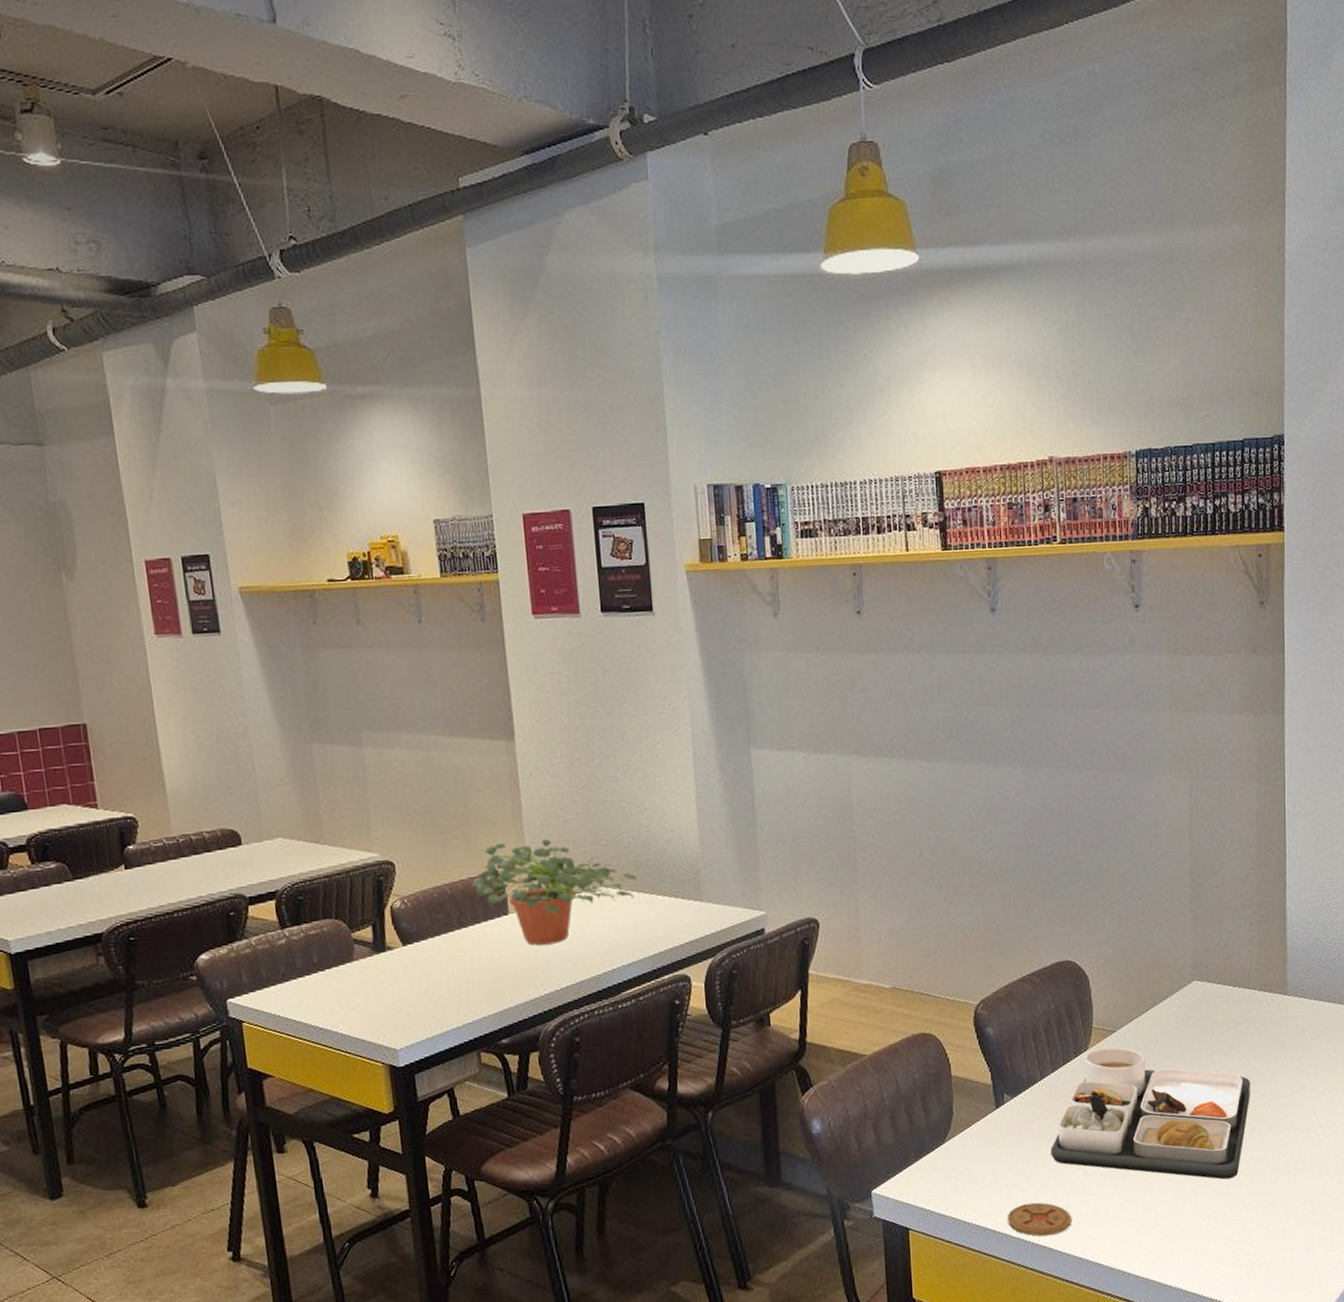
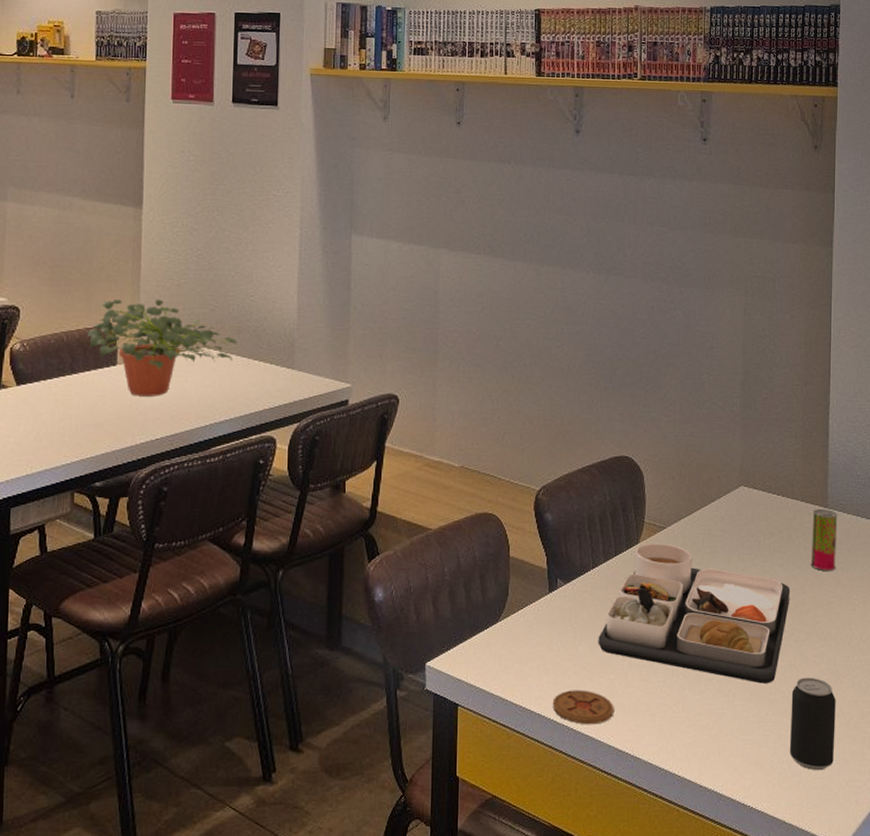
beverage can: none [1255,1168,1303,1260] -> present [789,677,836,771]
beverage can: none [1271,996,1299,1060] -> present [810,508,838,571]

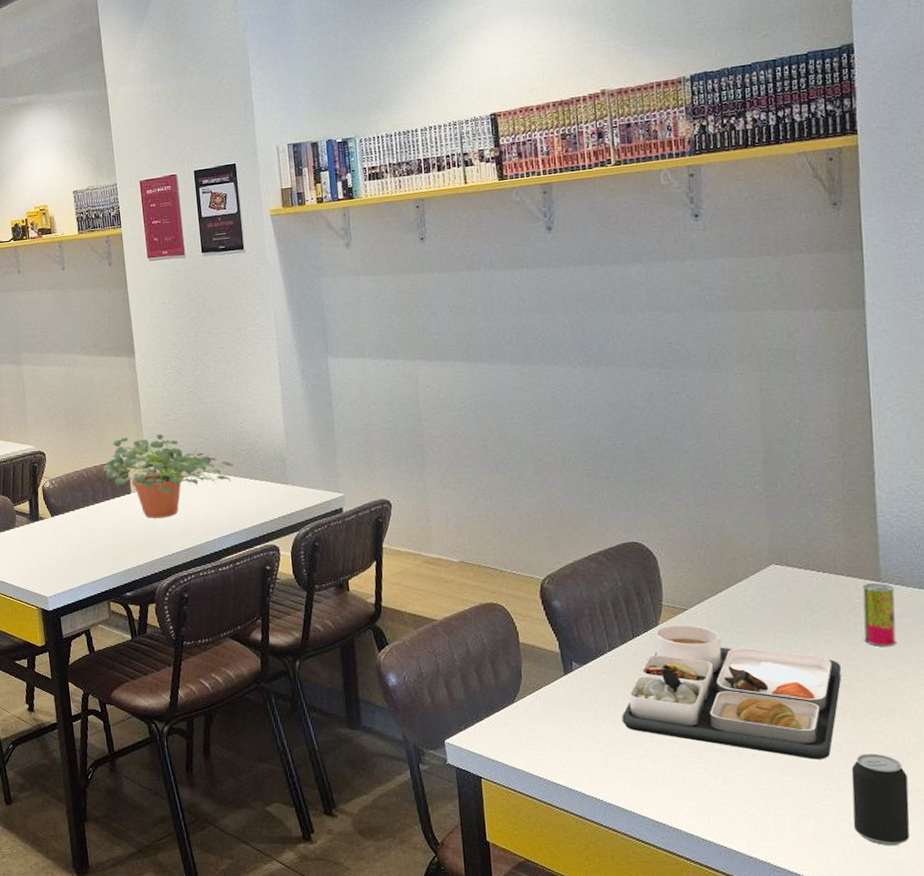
coaster: present [552,690,614,725] -> none [578,764,647,797]

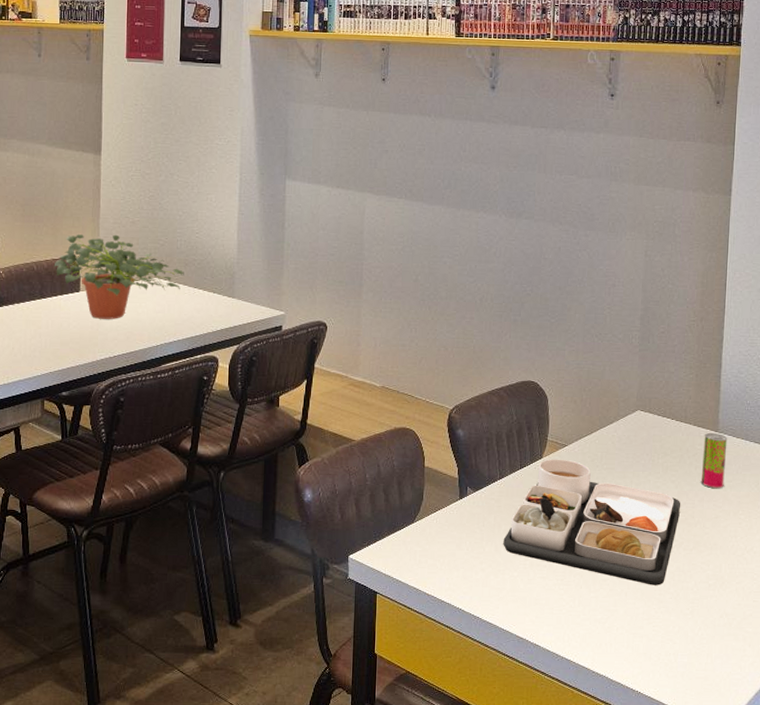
beverage can: present [851,753,910,846] -> none [675,581,720,664]

